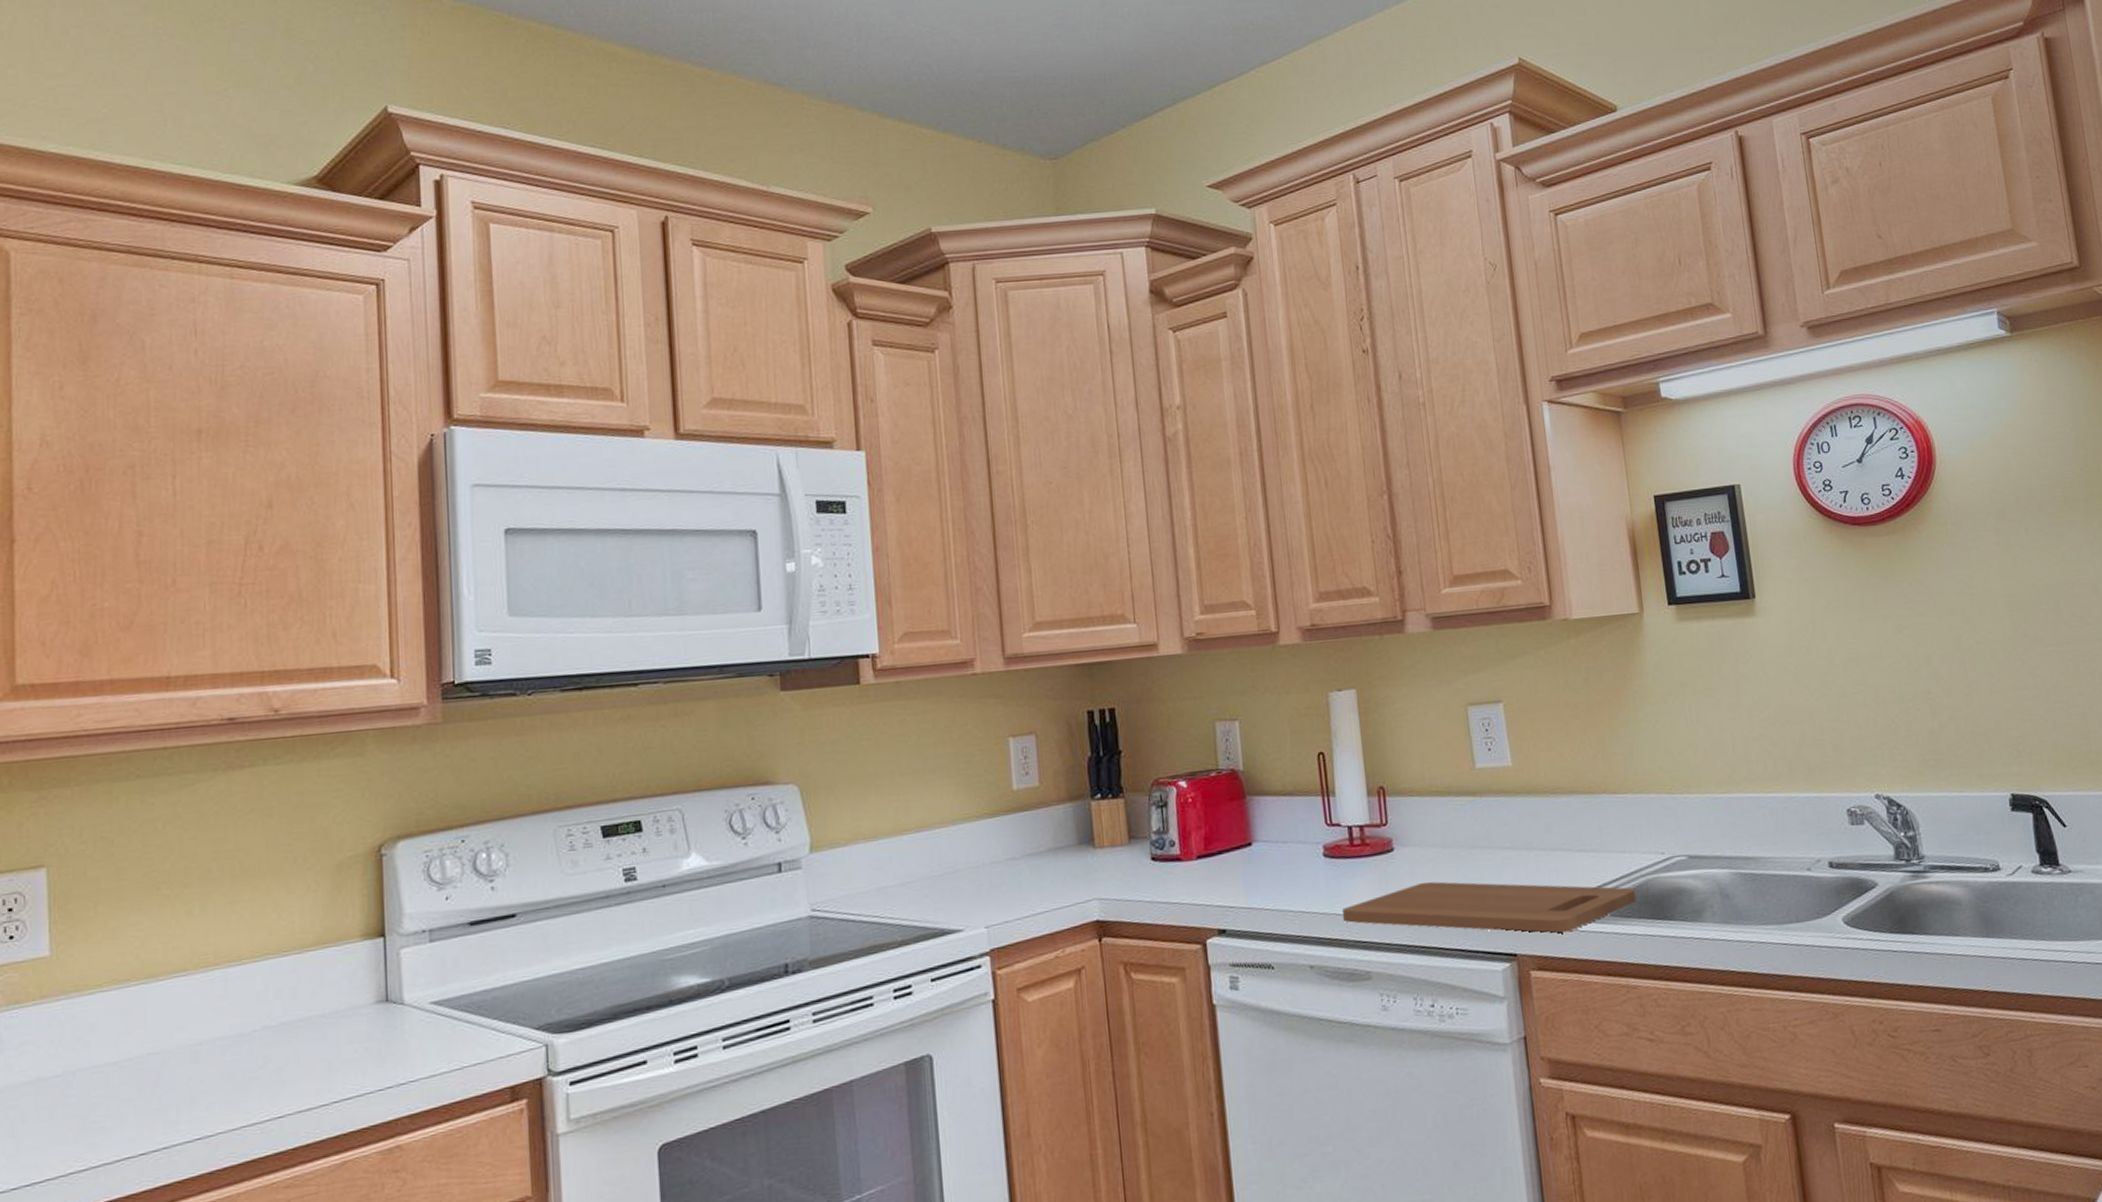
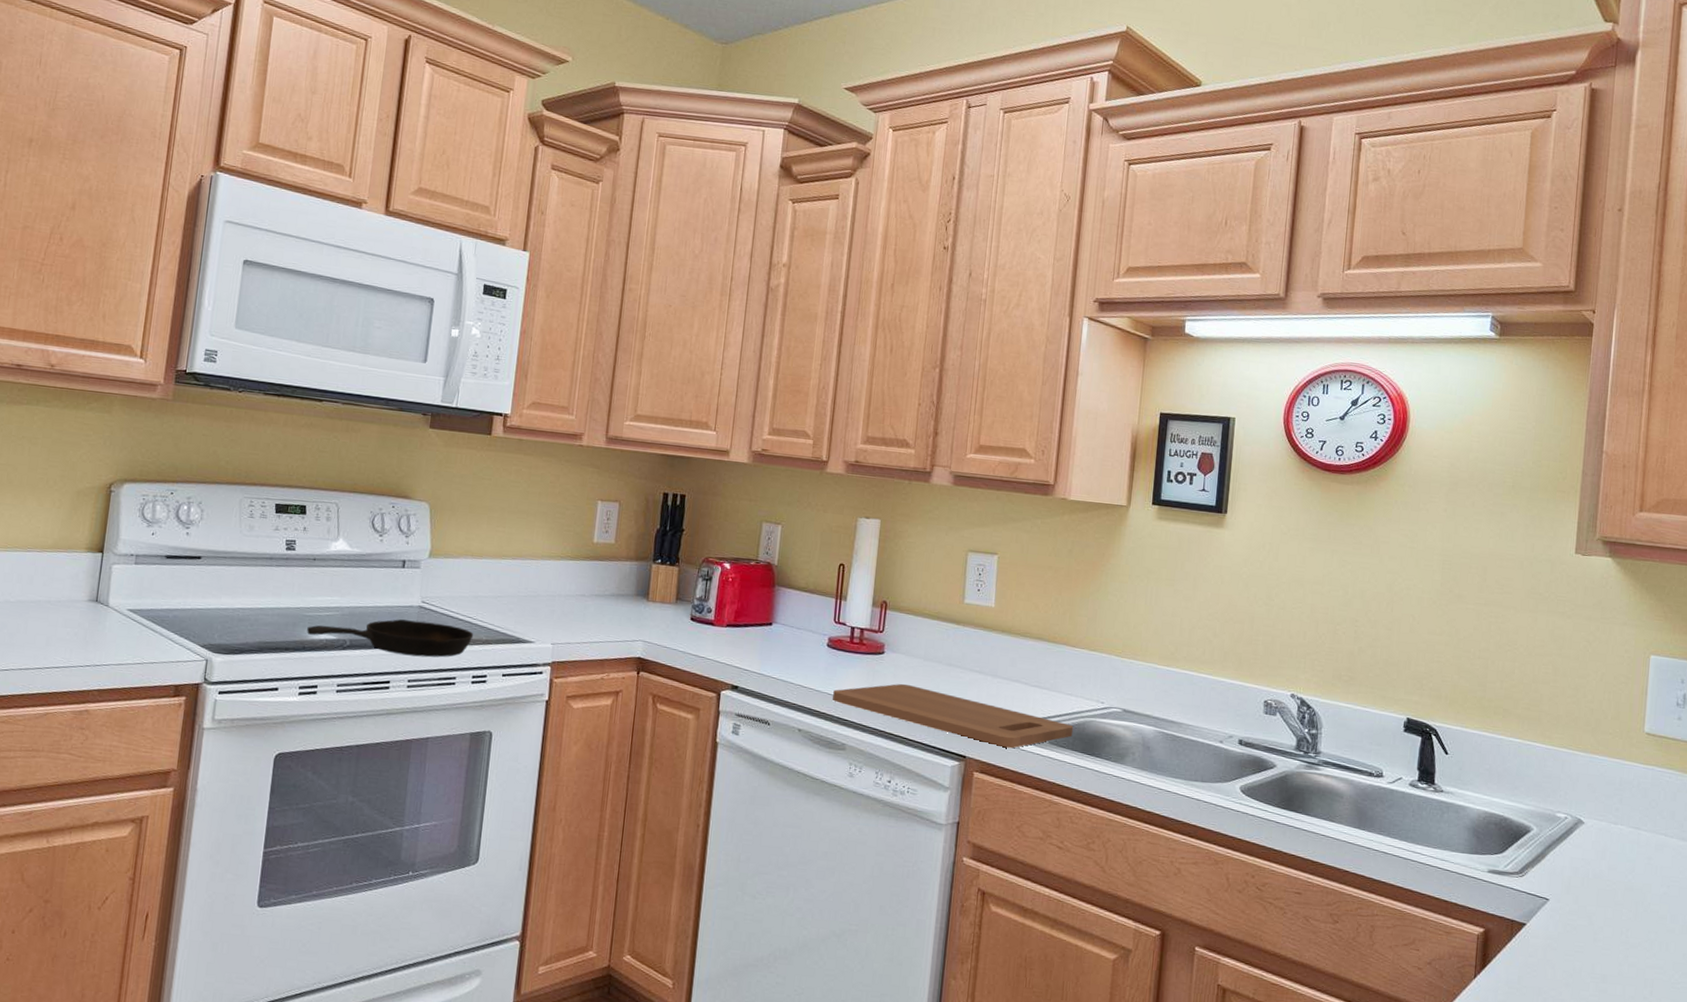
frying pan: none [670,931,886,984] -> present [307,619,474,658]

